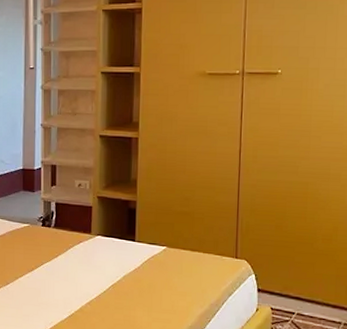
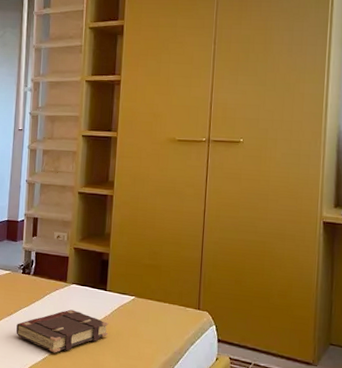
book: none [39,263,139,310] -> present [16,309,109,353]

